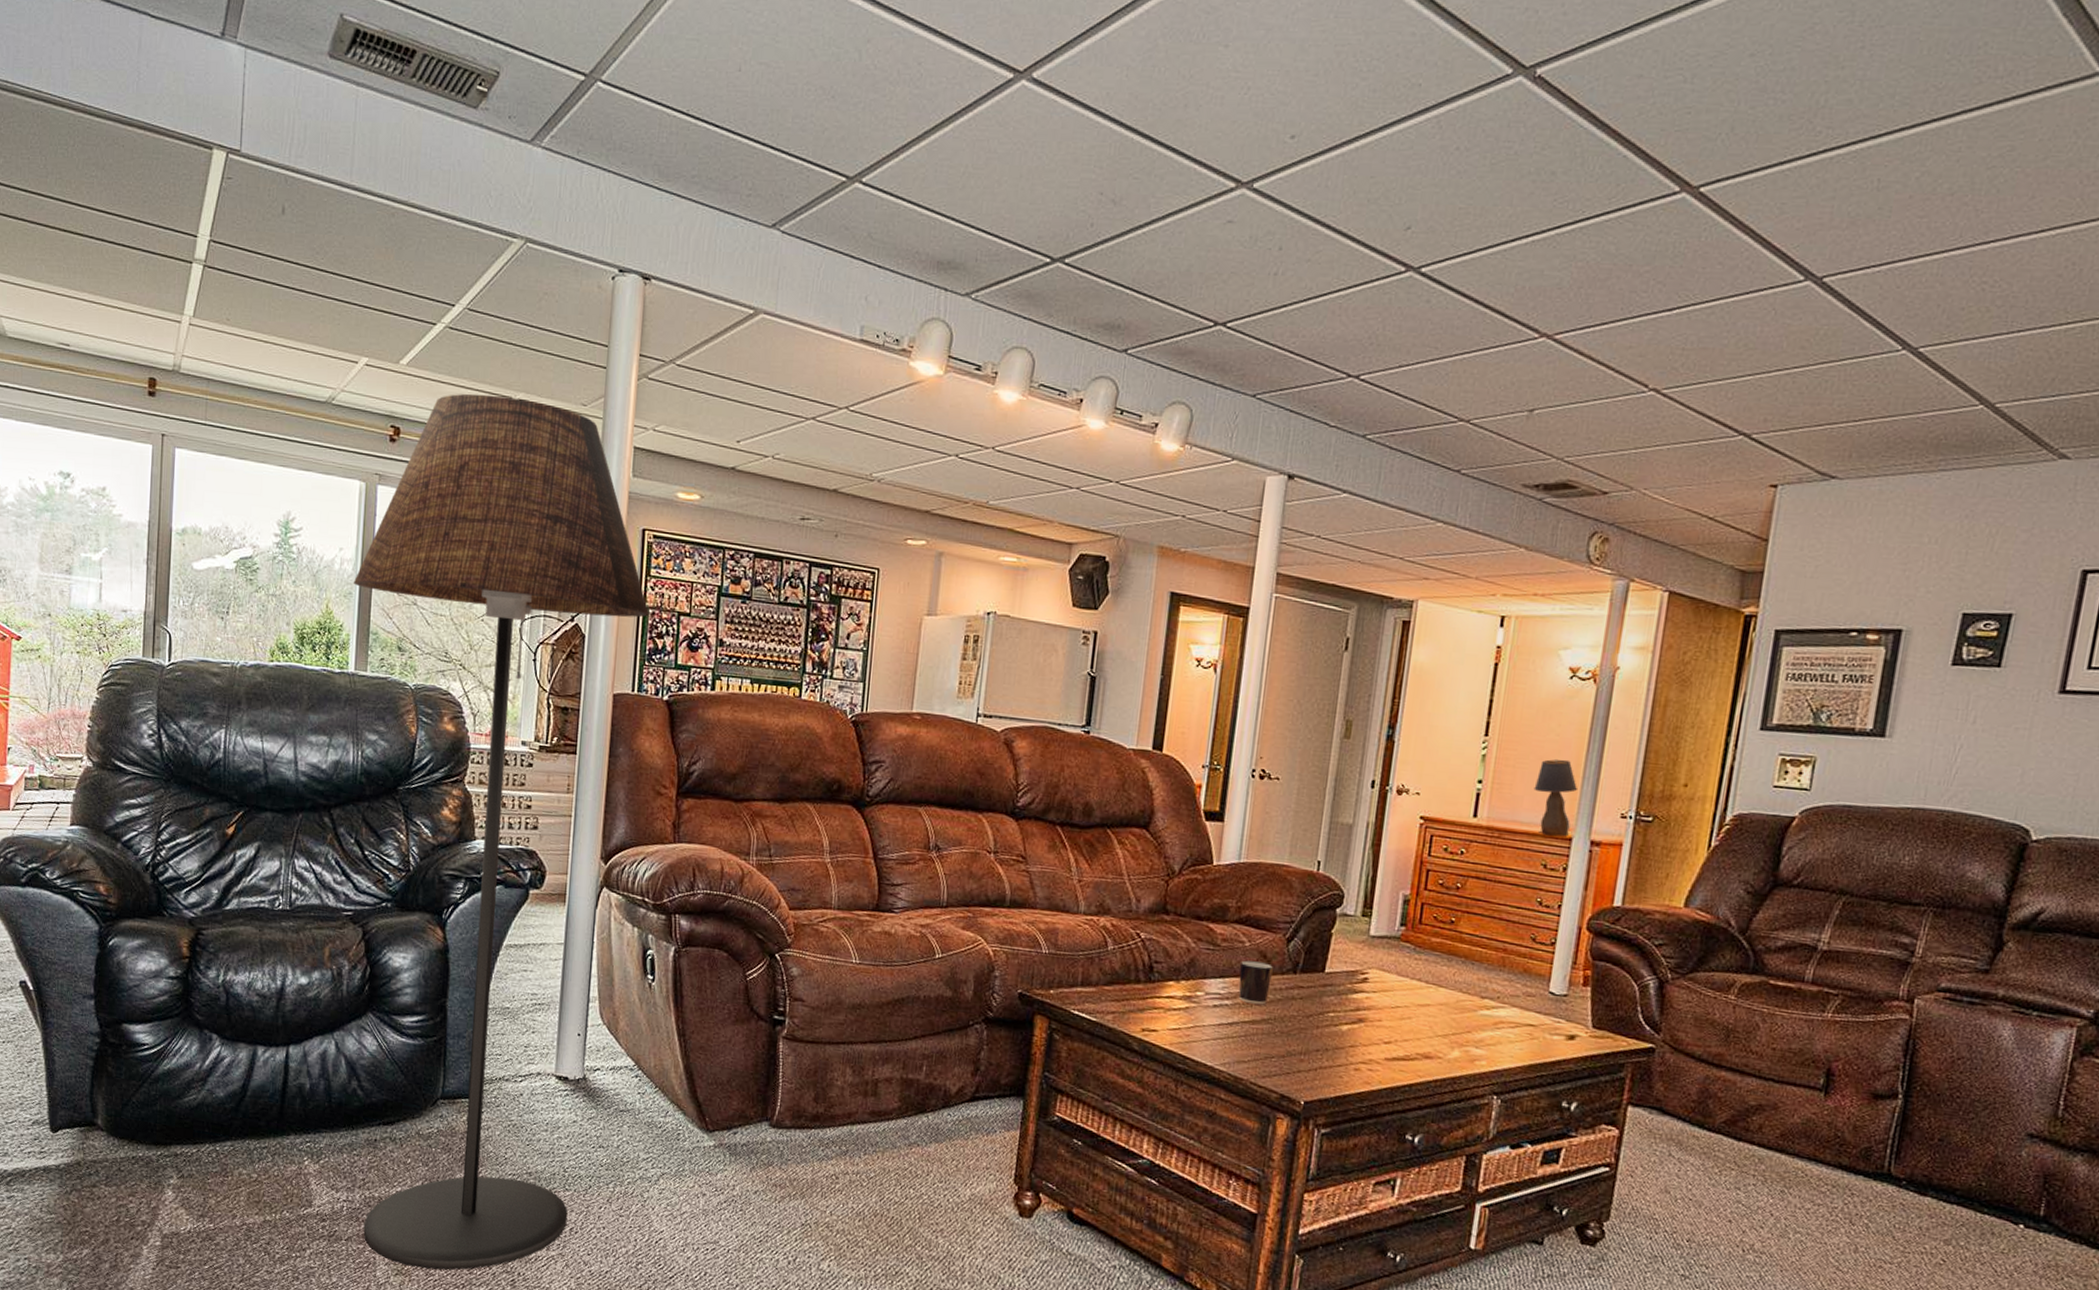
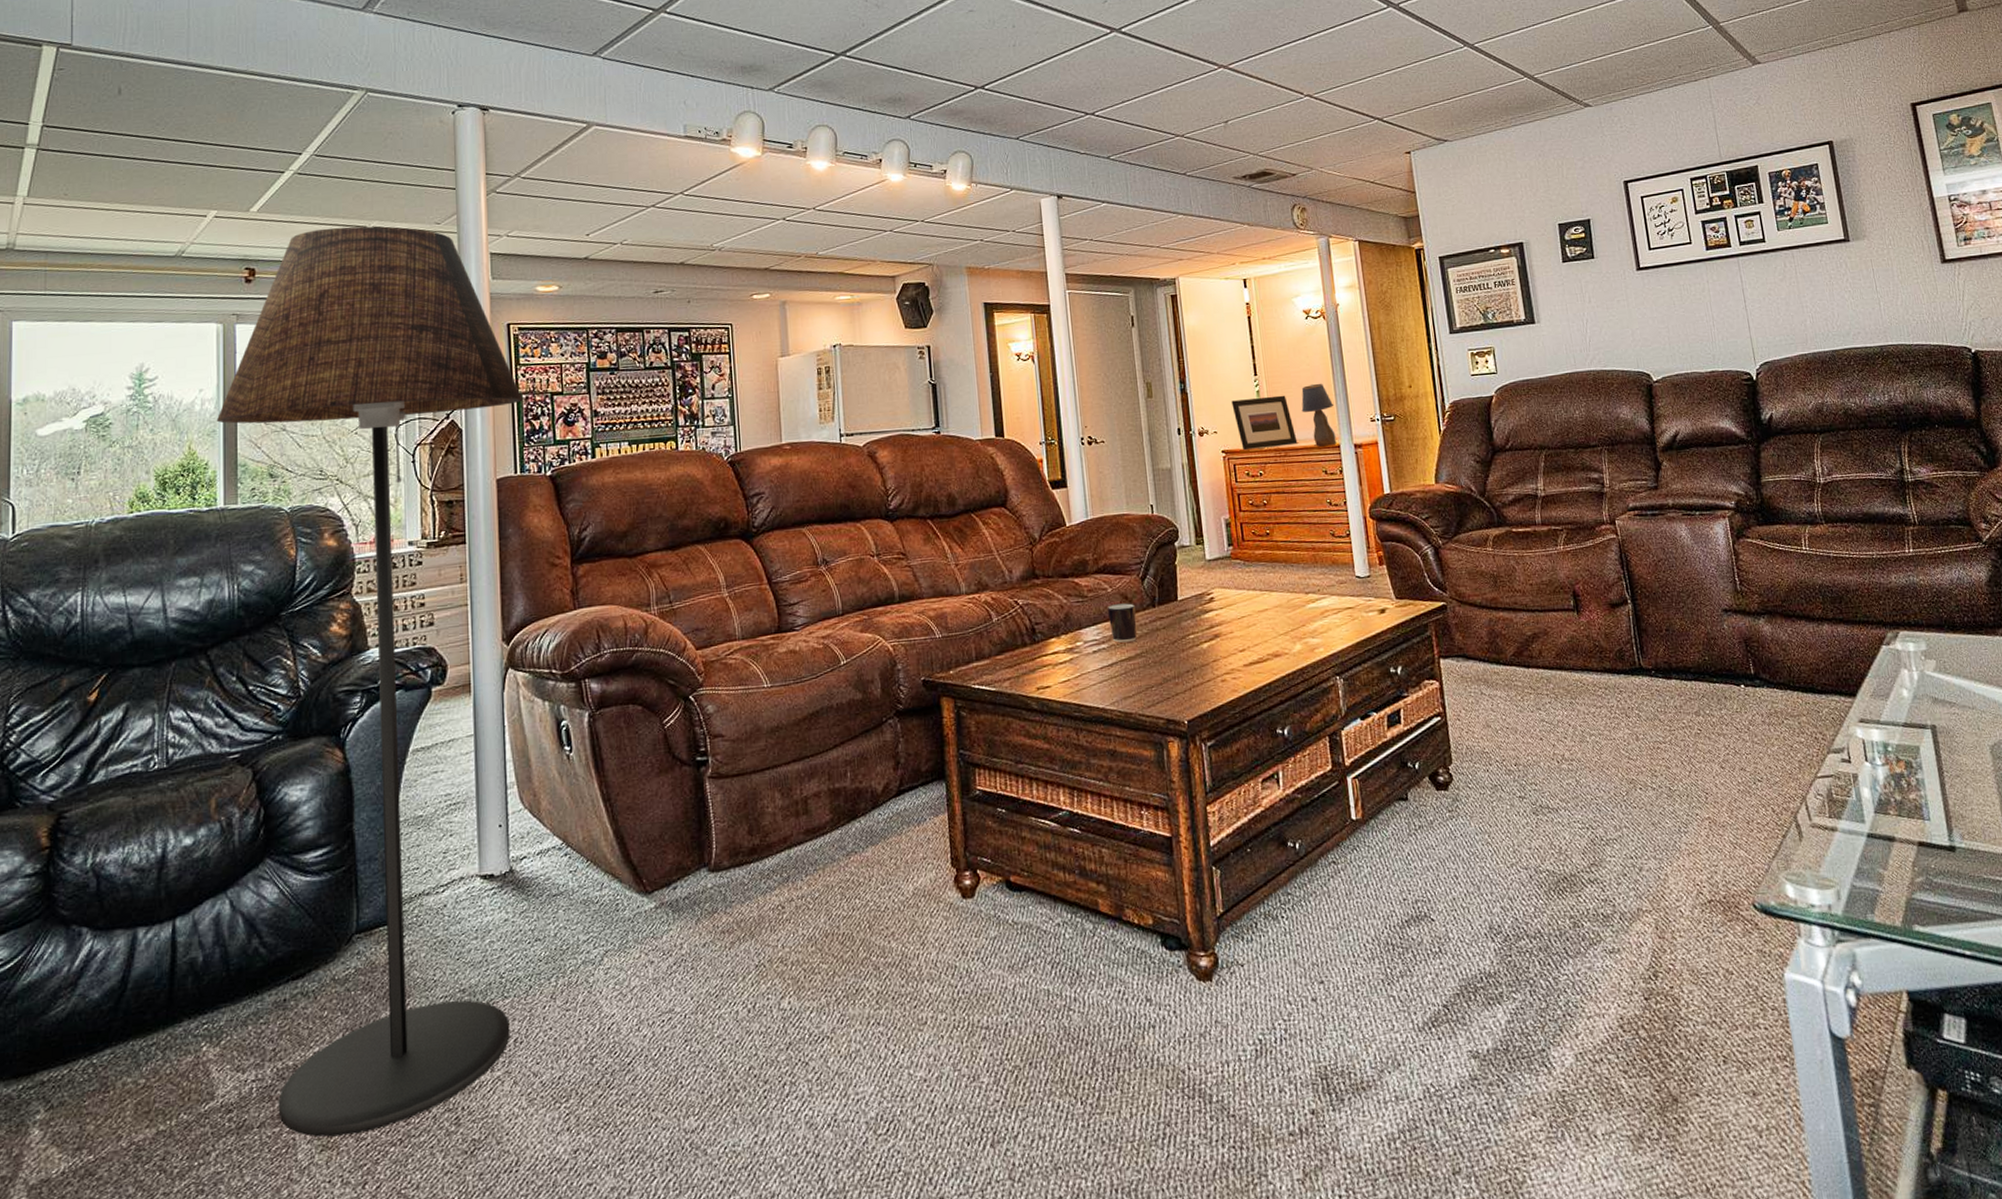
picture frame: none [1446,760,1519,827] -> present [1231,395,1298,451]

